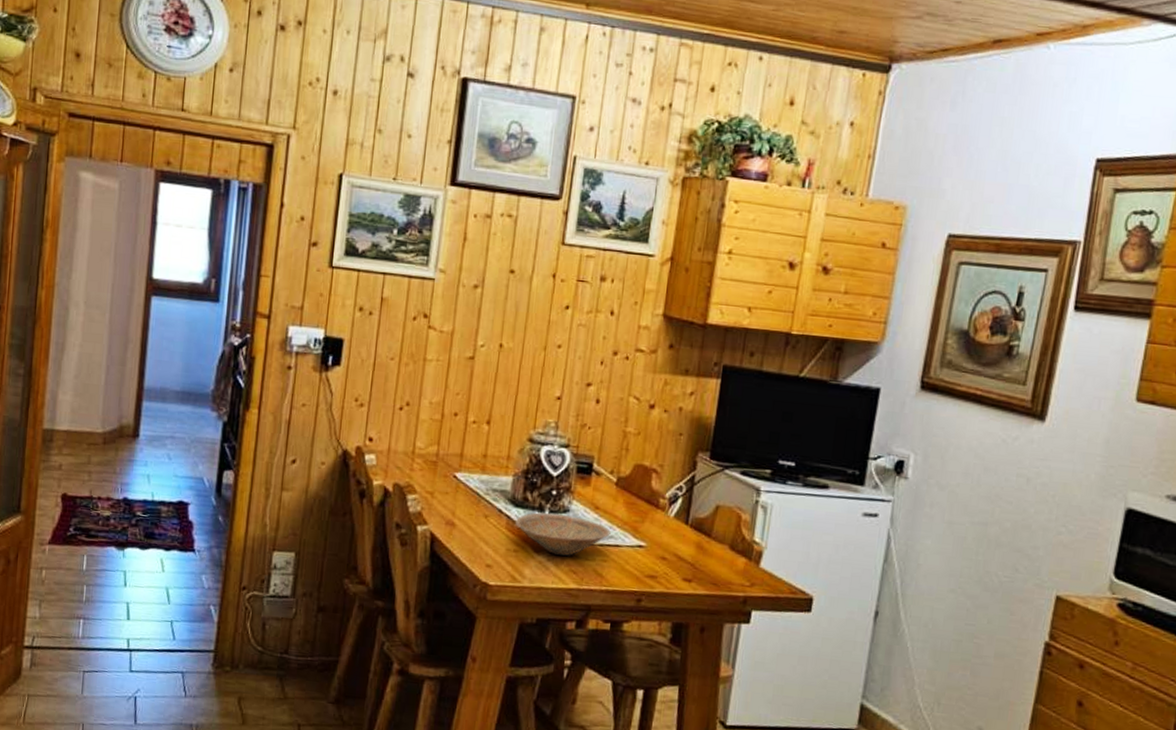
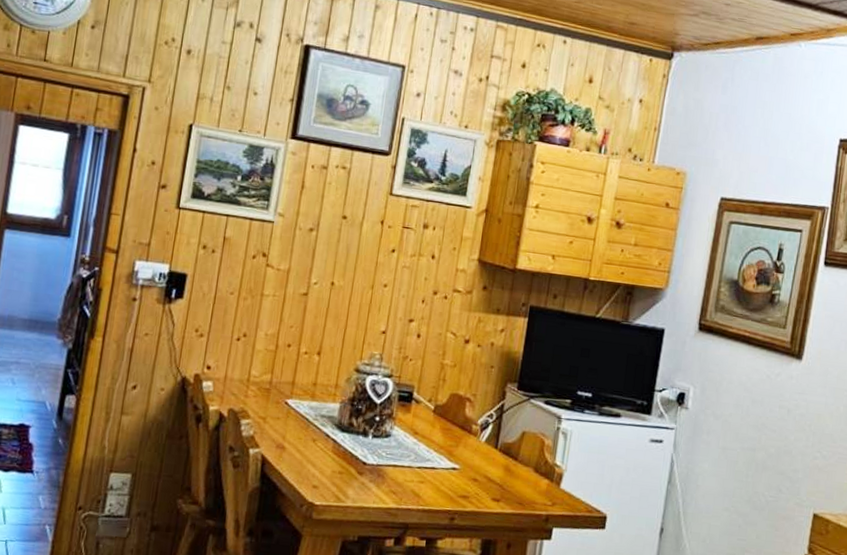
bowl: present [515,512,611,556] -> none [340,437,428,478]

